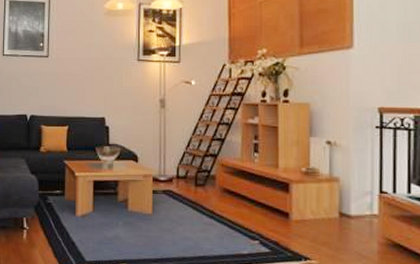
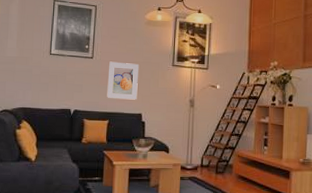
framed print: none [65,59,99,102] -> present [107,61,139,100]

